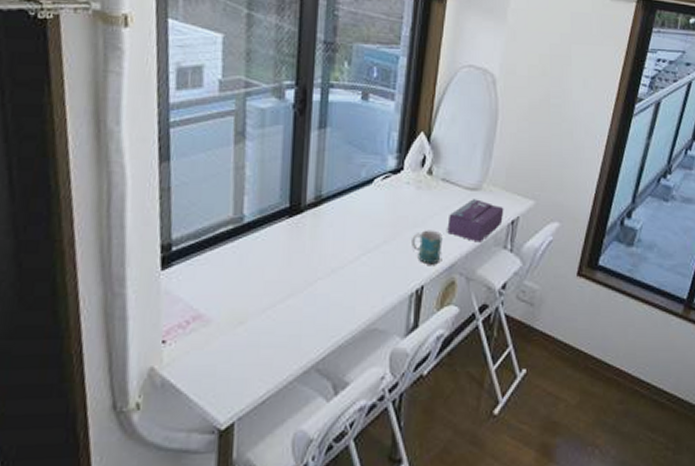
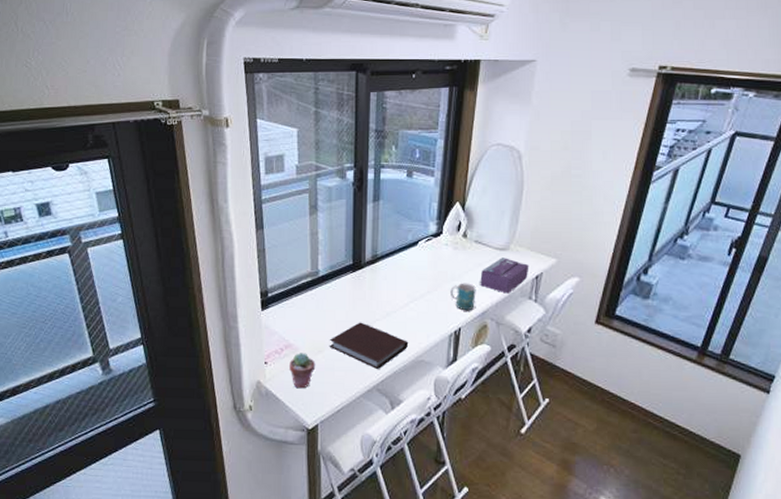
potted succulent: none [197,325,235,375] -> present [289,353,316,389]
notebook: none [253,282,359,344] -> present [329,322,409,370]

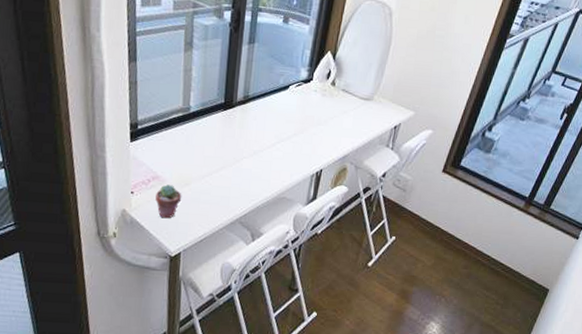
notebook: present [329,322,409,370] -> none [196,158,273,205]
mug: present [450,283,476,311] -> none [315,128,340,154]
tissue box: present [480,258,529,294] -> none [343,107,390,141]

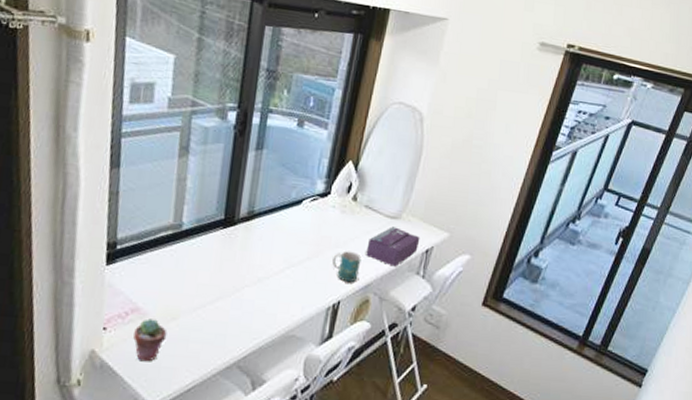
mug: none [315,128,340,154] -> present [332,251,361,283]
tissue box: none [343,107,390,141] -> present [366,227,420,267]

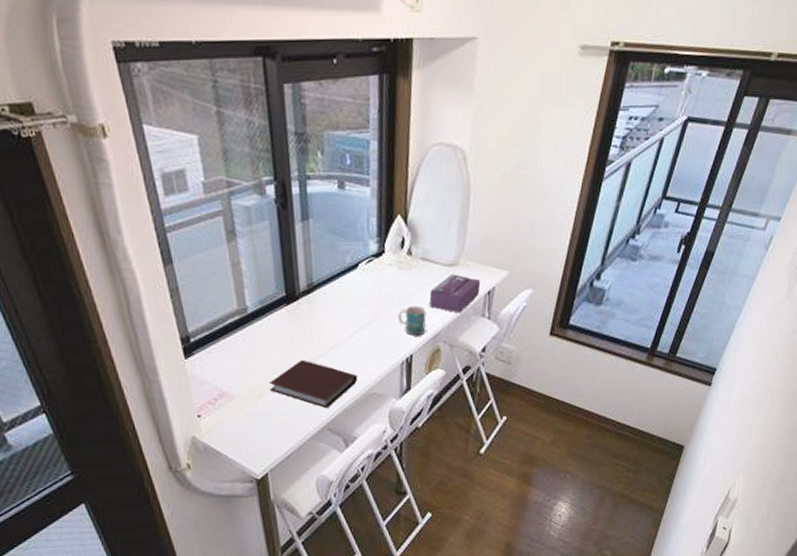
potted succulent: present [133,319,167,362] -> none [226,400,257,439]
notebook: none [185,287,280,344] -> present [268,360,358,409]

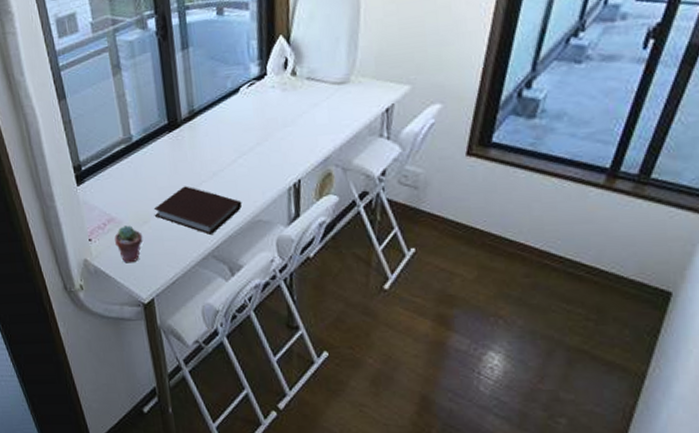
potted succulent: none [226,400,257,439] -> present [115,225,143,263]
mug: present [398,305,426,336] -> none [283,127,315,160]
tissue box: present [429,274,481,313] -> none [317,92,377,134]

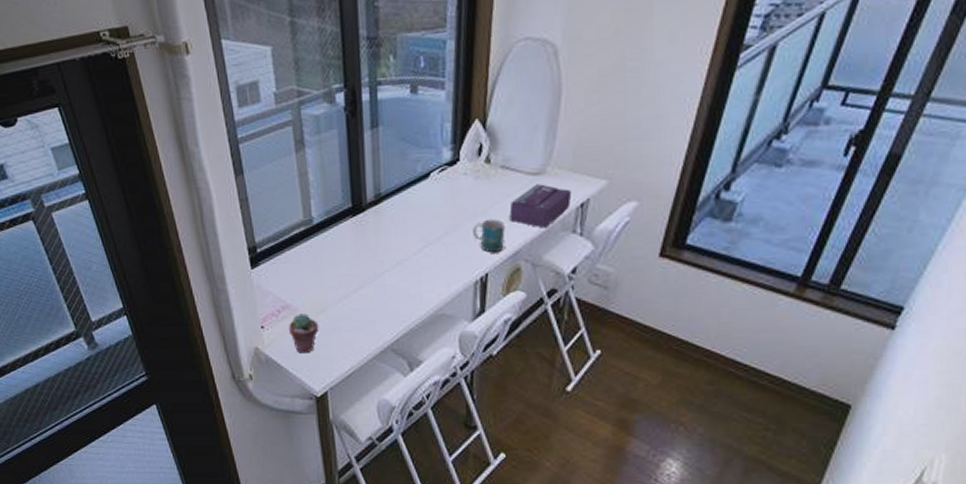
notebook: present [153,186,242,236] -> none [331,274,426,328]
mug: none [283,127,315,160] -> present [473,218,505,253]
tissue box: none [317,92,377,134] -> present [509,184,572,228]

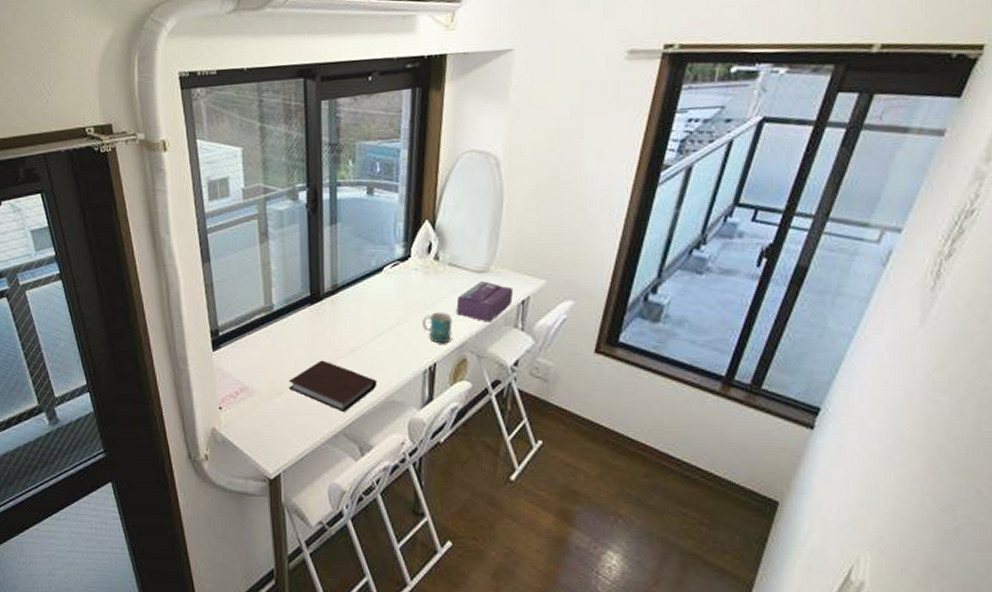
potted succulent: present [289,313,319,354] -> none [246,396,275,435]
notebook: none [331,274,426,328] -> present [288,360,378,413]

